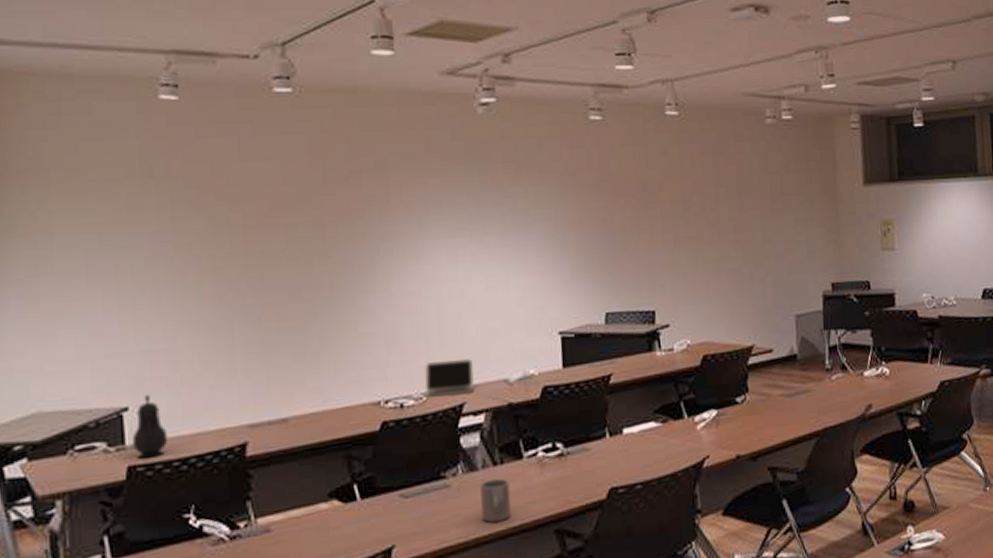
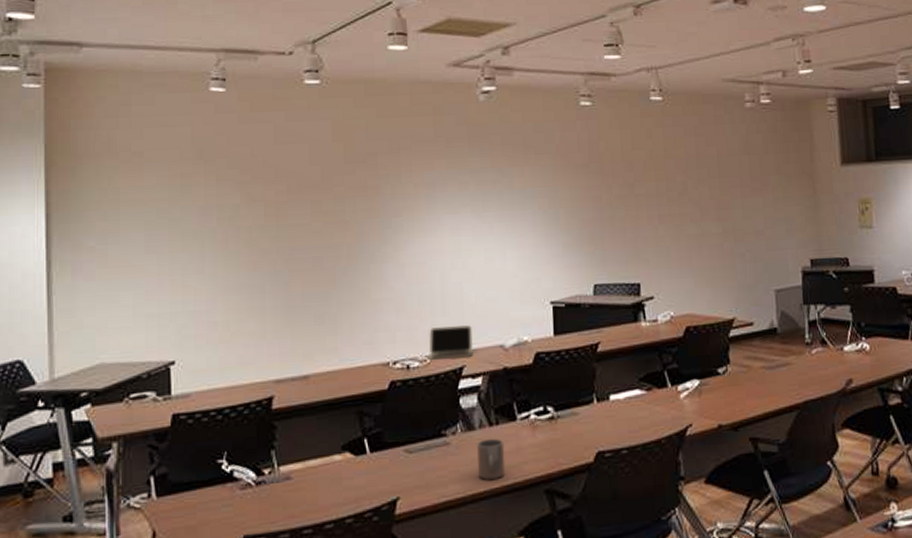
coffeepot: present [131,394,169,460] -> none [176,350,207,409]

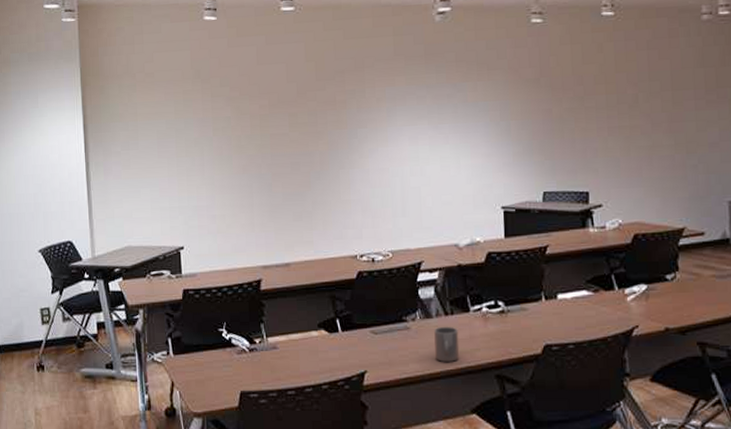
laptop: present [427,324,474,361] -> none [390,224,431,256]

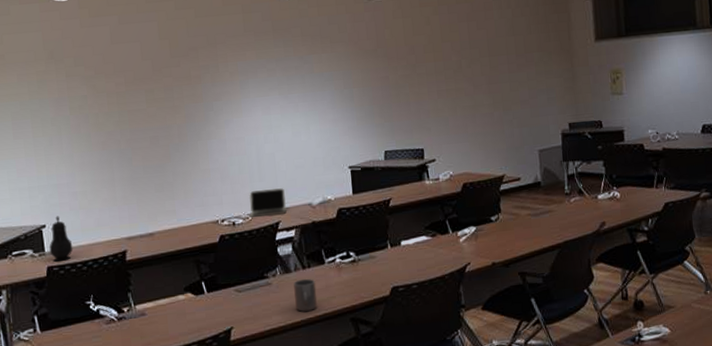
coffeepot: none [186,238,209,286] -> present [49,216,73,263]
laptop: none [390,224,431,256] -> present [248,187,287,218]

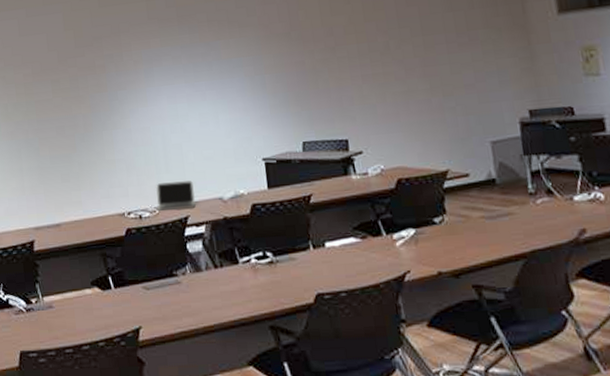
cup: present [293,278,318,312] -> none [205,279,232,316]

